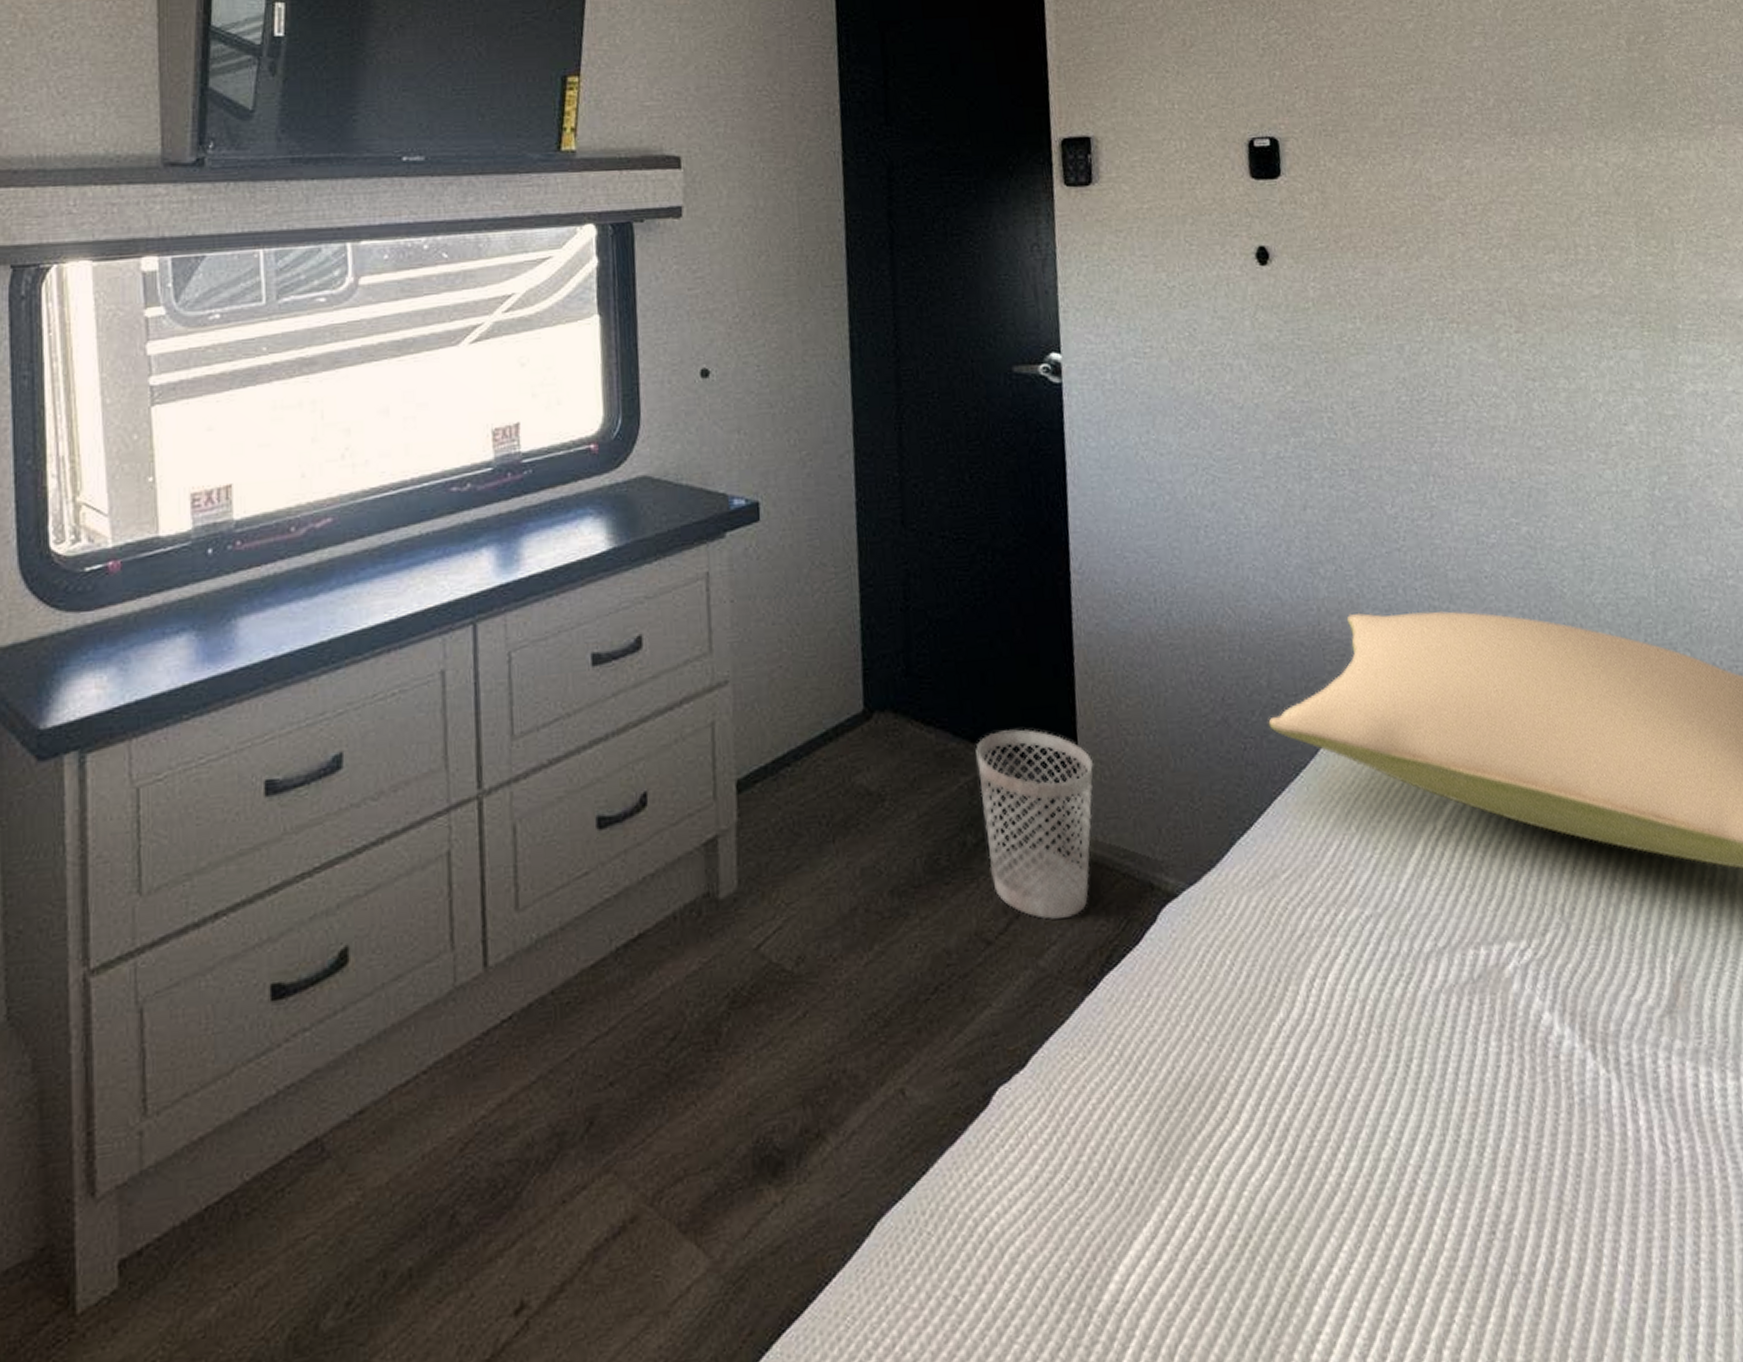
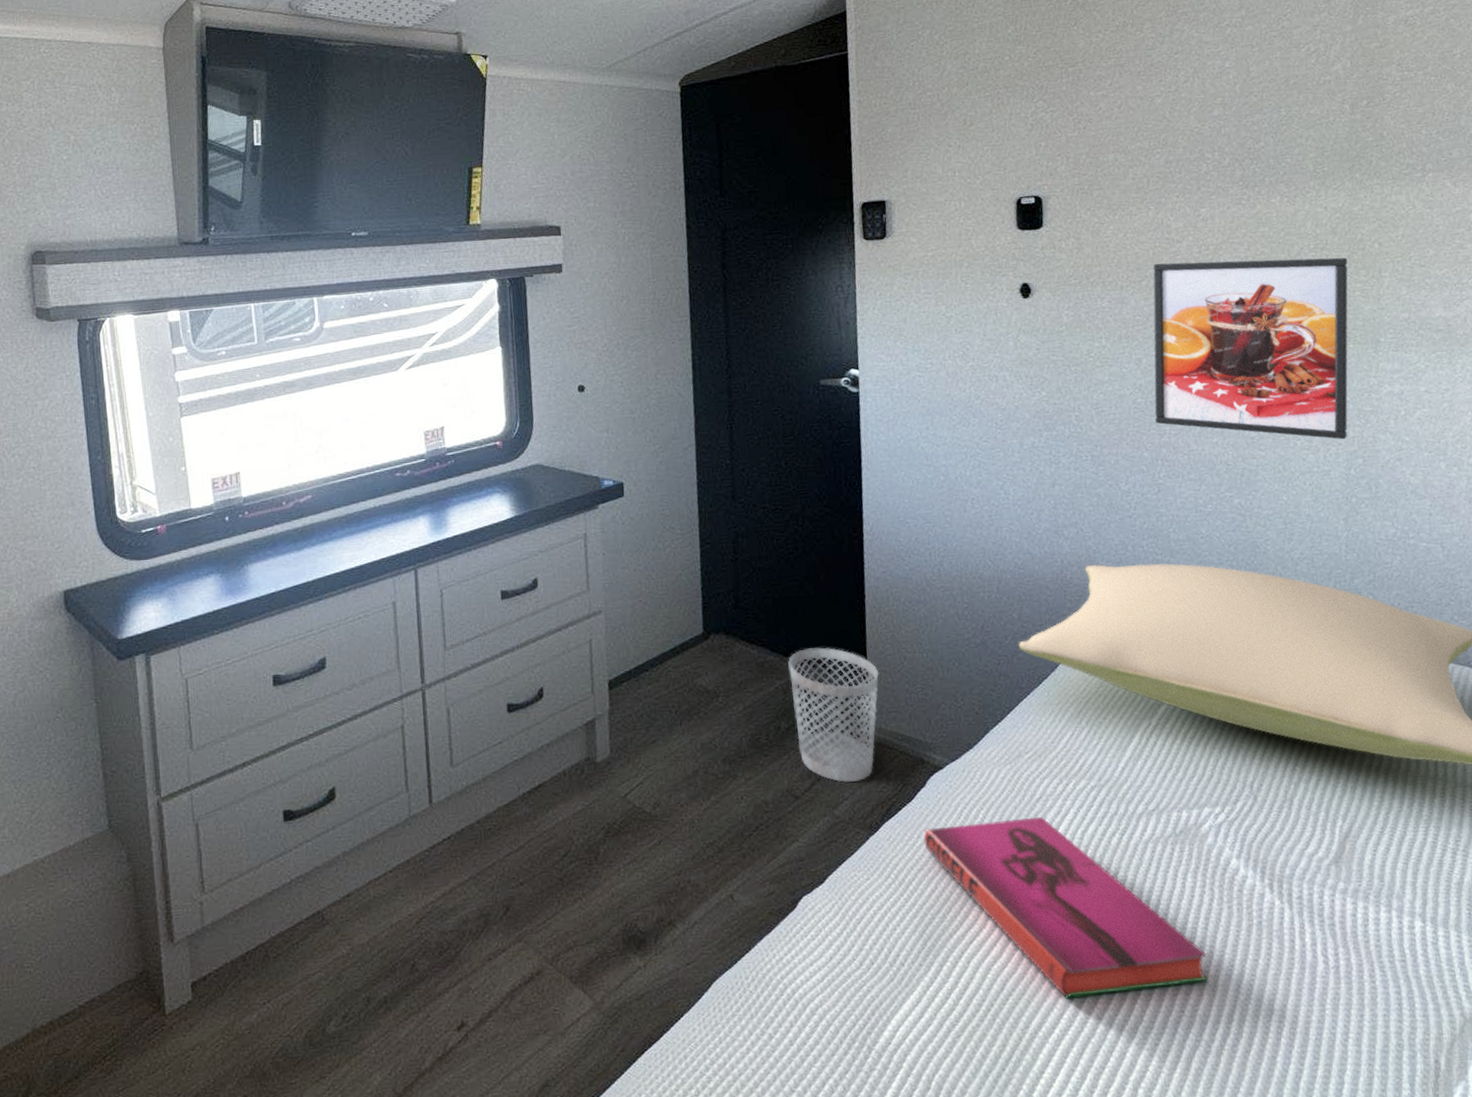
hardback book: none [1155,961,1523,1222] -> present [923,817,1208,999]
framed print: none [1412,224,1648,452] -> present [1153,257,1348,440]

